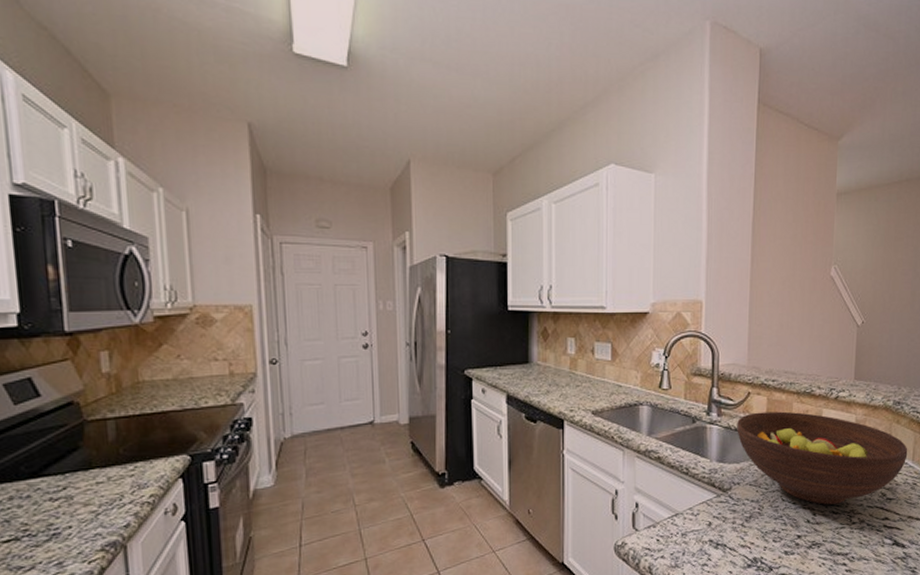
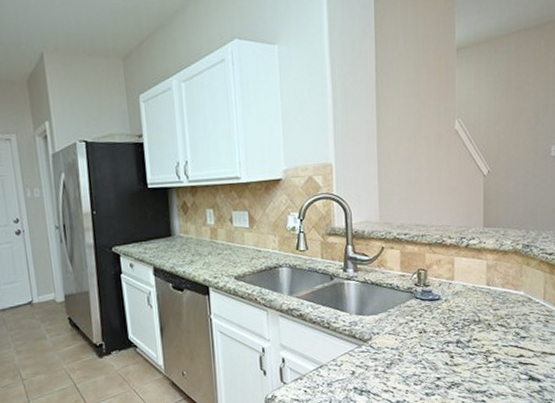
fruit bowl: present [737,411,908,505] -> none [373,262,539,347]

